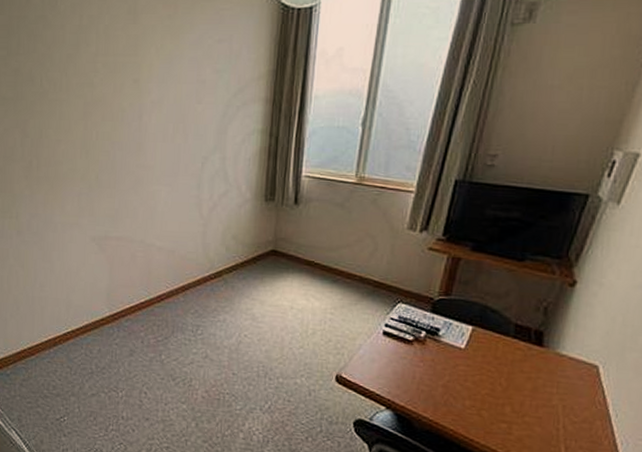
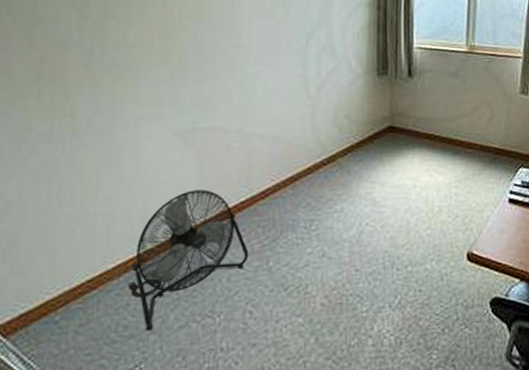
electric fan: none [56,288,146,394] -> present [128,190,249,331]

